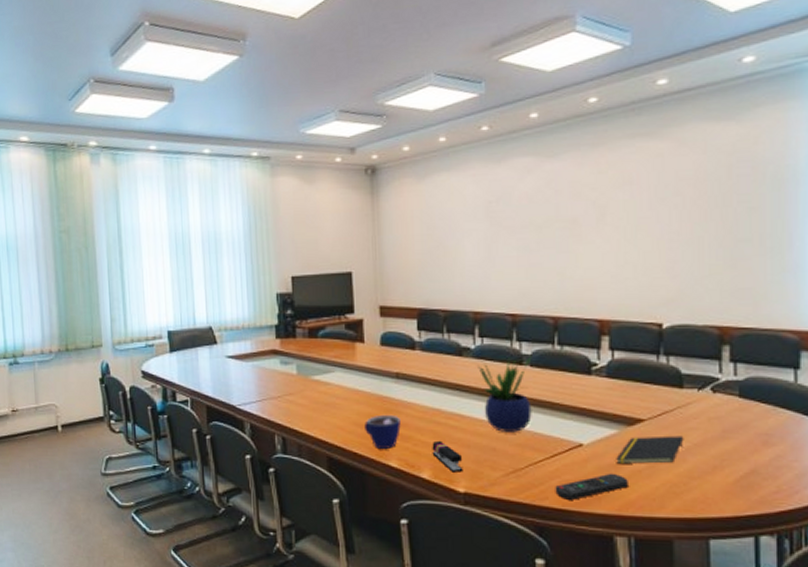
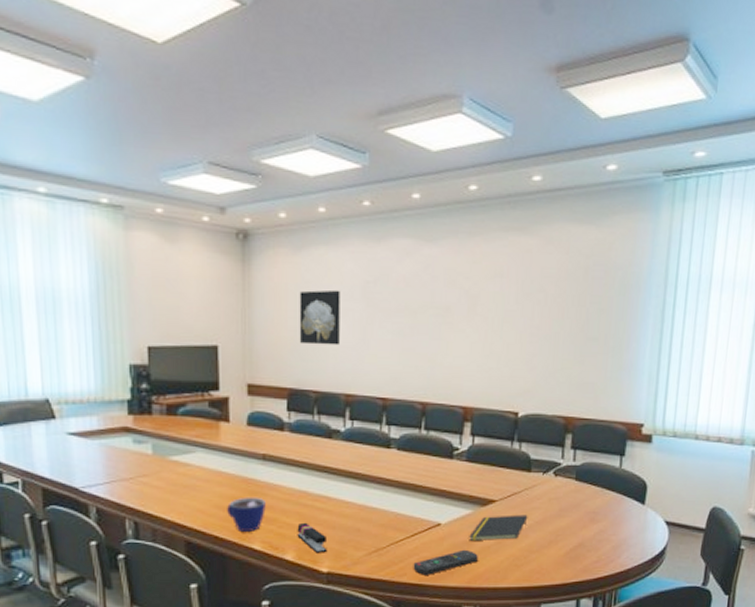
wall art: none [425,212,465,266] -> present [299,289,340,346]
potted plant: present [478,356,532,432] -> none [347,440,400,513]

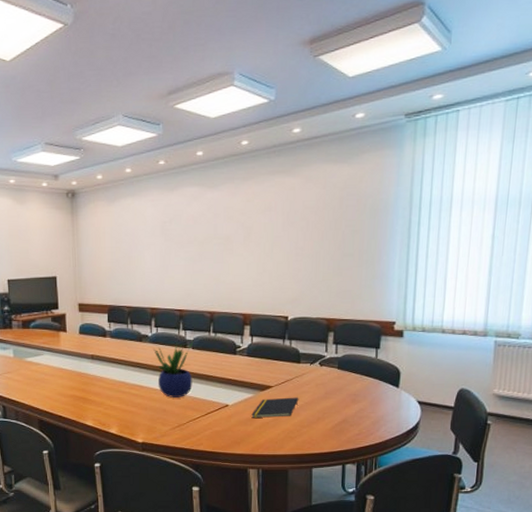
cup: present [227,497,266,531] -> none [67,386,95,412]
stapler: present [297,522,328,553] -> none [118,405,142,428]
wall art: present [299,289,340,346] -> none [114,229,145,272]
potted plant: none [347,440,400,513] -> present [153,341,194,398]
remote control: present [413,549,478,575] -> none [208,425,259,445]

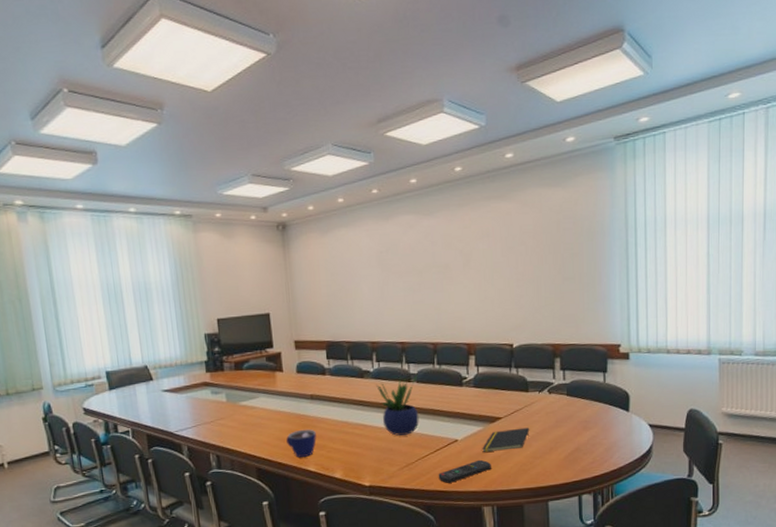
cup: none [67,386,95,412] -> present [286,429,317,457]
remote control: none [208,425,259,445] -> present [438,459,491,483]

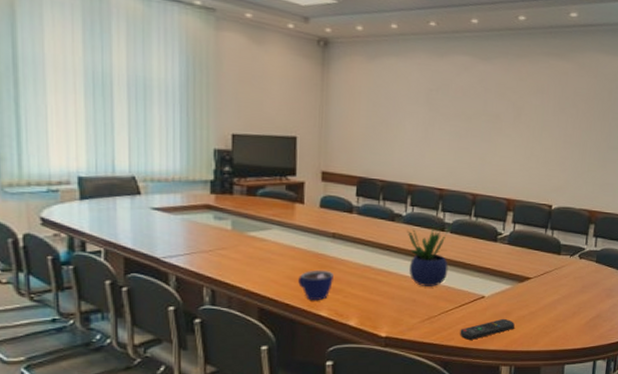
notepad: present [482,427,530,452] -> none [507,290,557,311]

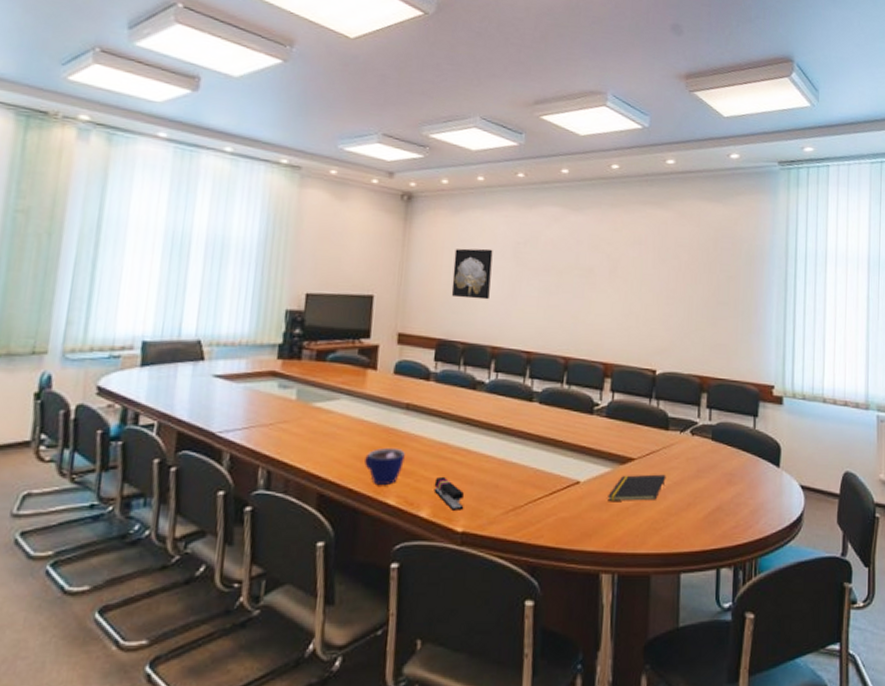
stapler: none [360,293,387,320] -> present [433,476,464,511]
wall art: none [369,93,407,142] -> present [451,248,493,300]
potted plant: present [407,224,453,286] -> none [490,393,542,469]
remote control: present [460,318,515,340] -> none [550,510,617,538]
notepad: none [507,290,557,311] -> present [607,474,666,501]

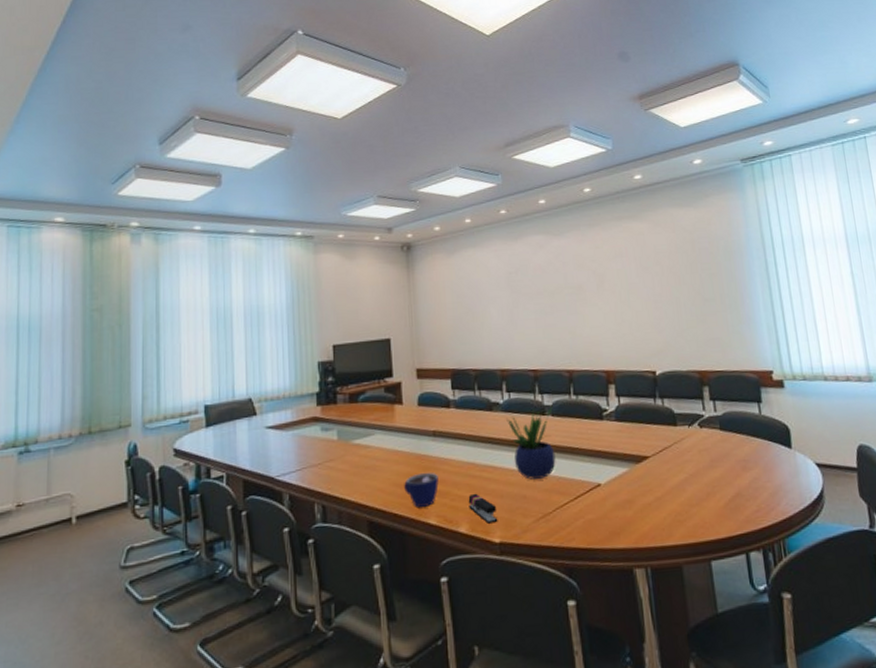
wall art: present [451,248,493,300] -> none [455,282,492,330]
potted plant: none [490,393,542,469] -> present [506,406,556,479]
notepad: present [607,474,666,501] -> none [629,468,682,499]

